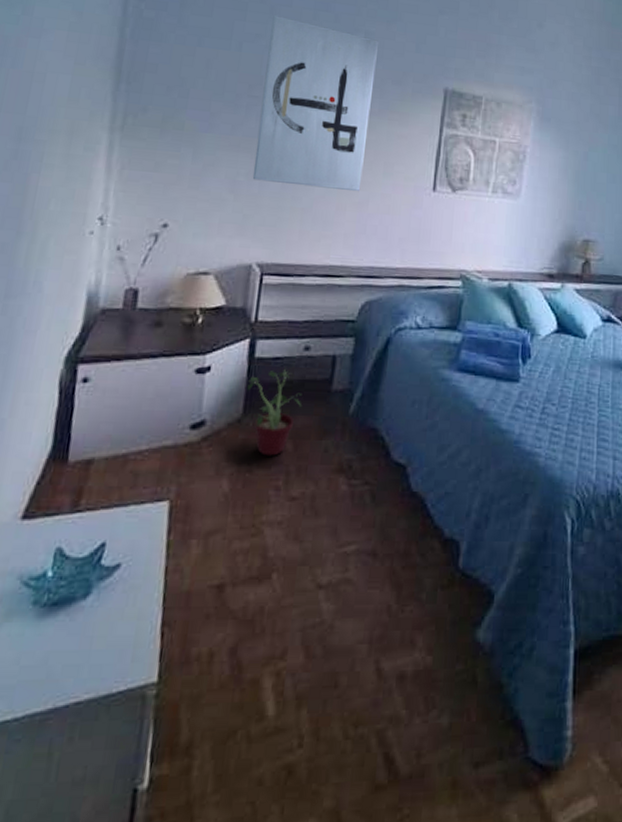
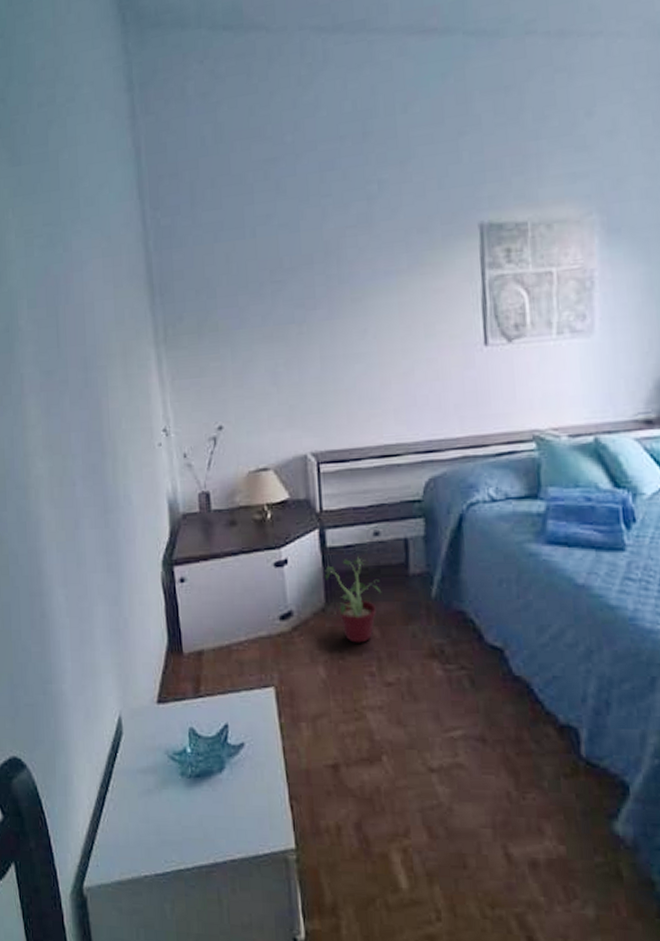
wall art: present [252,15,378,192] -> none [280,186,403,369]

